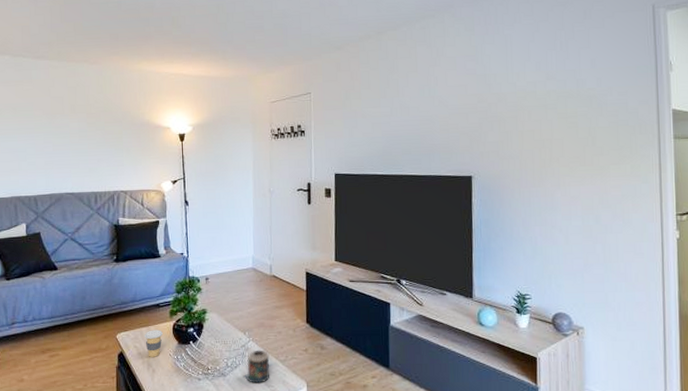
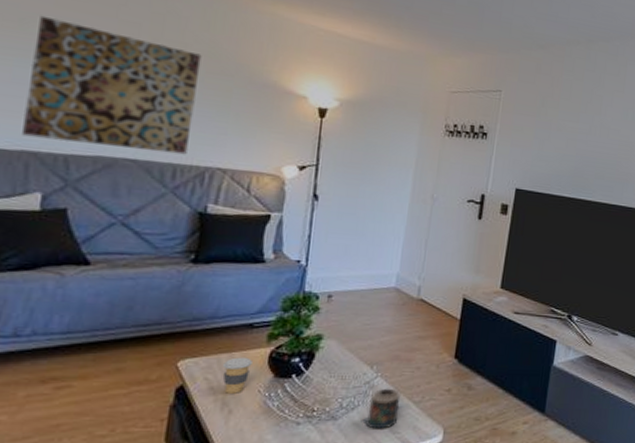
wall art: none [9,104,102,187] -> present [22,15,202,155]

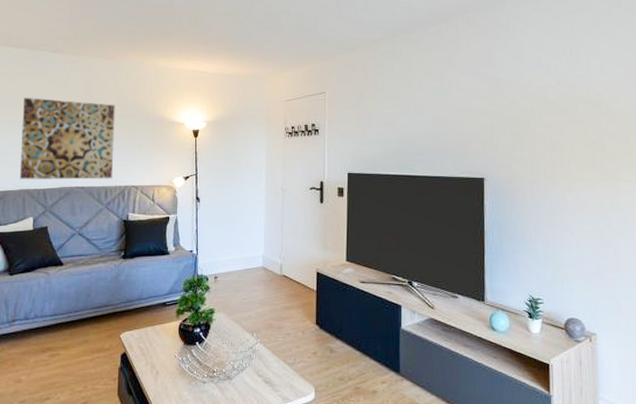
coffee cup: present [223,357,252,394] -> none [150,329,168,358]
candle: present [361,388,401,429] -> none [249,352,278,387]

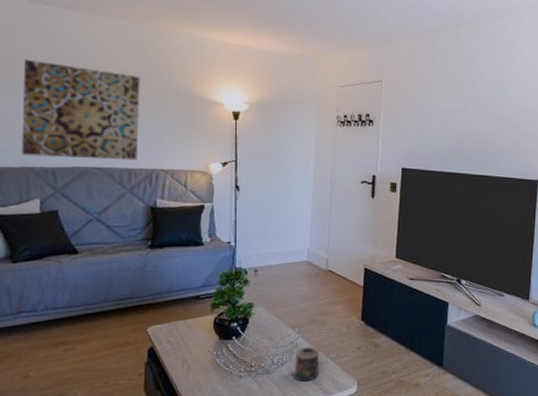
candle: none [249,352,278,387] -> present [289,347,320,381]

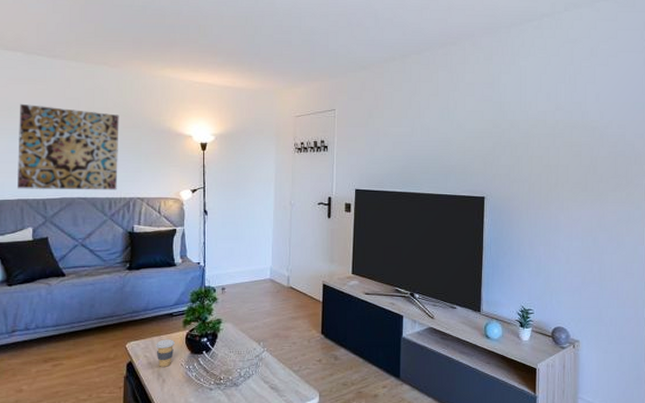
coffee cup: none [181,323,202,353] -> present [156,339,175,367]
candle: present [289,347,320,381] -> none [255,360,283,393]

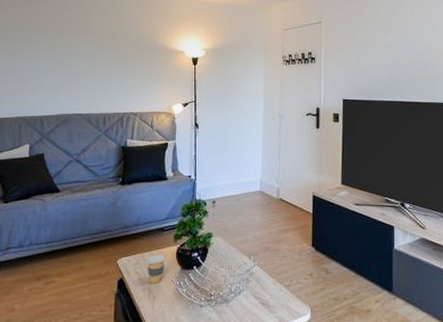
wall art: present [18,103,119,190] -> none [16,25,115,107]

